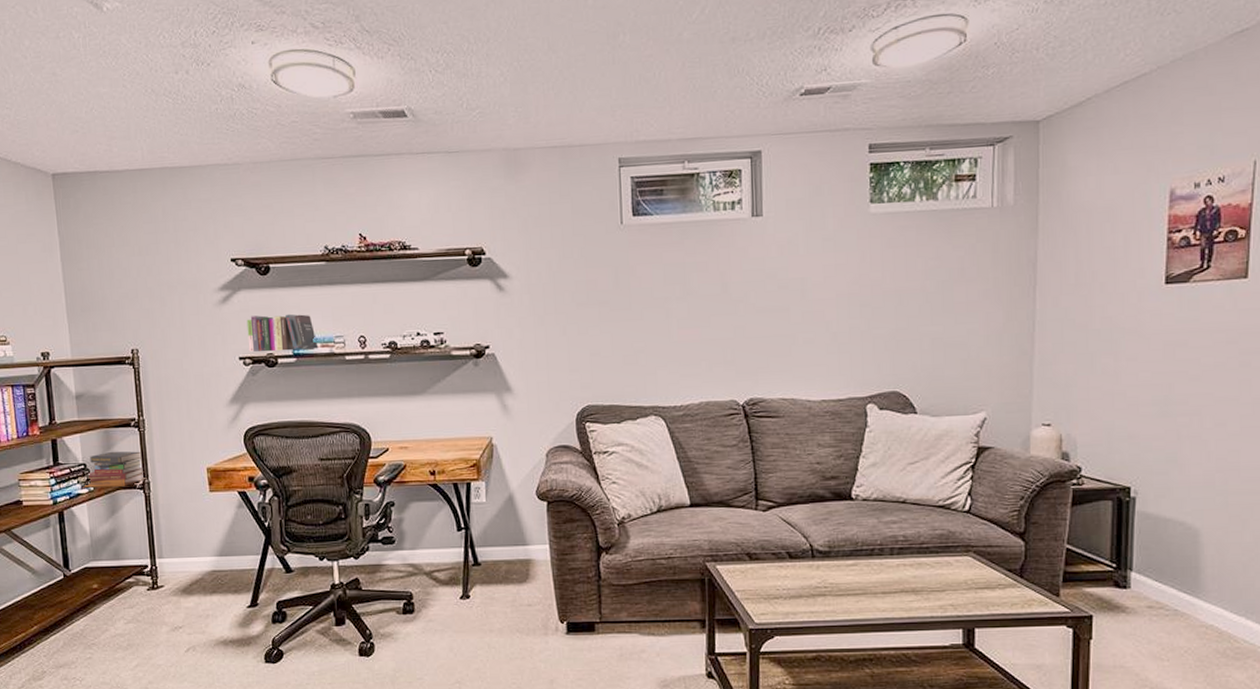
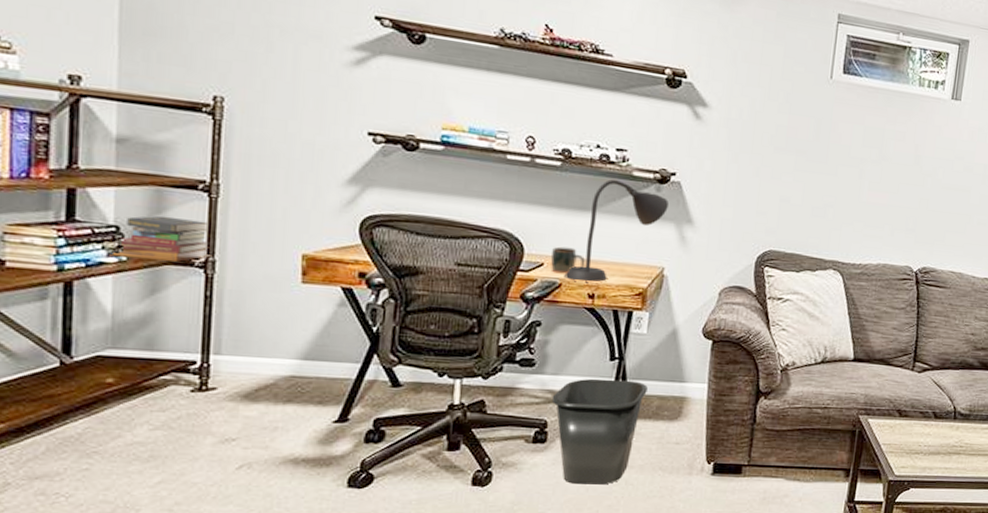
books: present [246,313,319,352] -> none [382,87,475,141]
mug: none [394,430,423,456] -> present [551,246,586,274]
desk lamp: none [407,362,487,461] -> present [564,179,669,283]
waste bin: none [413,548,495,650] -> present [551,378,648,485]

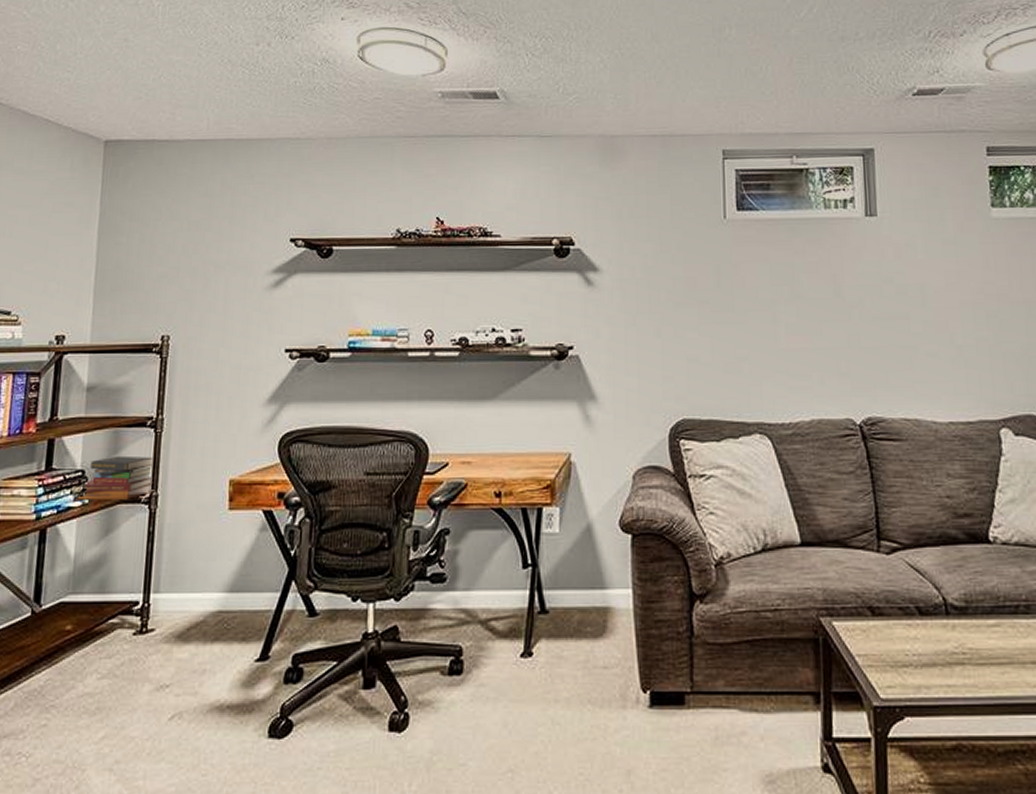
mug: present [551,246,586,274] -> none [456,442,490,473]
waste bin: present [551,378,648,485] -> none [465,591,566,725]
desk lamp: present [564,179,669,283] -> none [469,363,568,479]

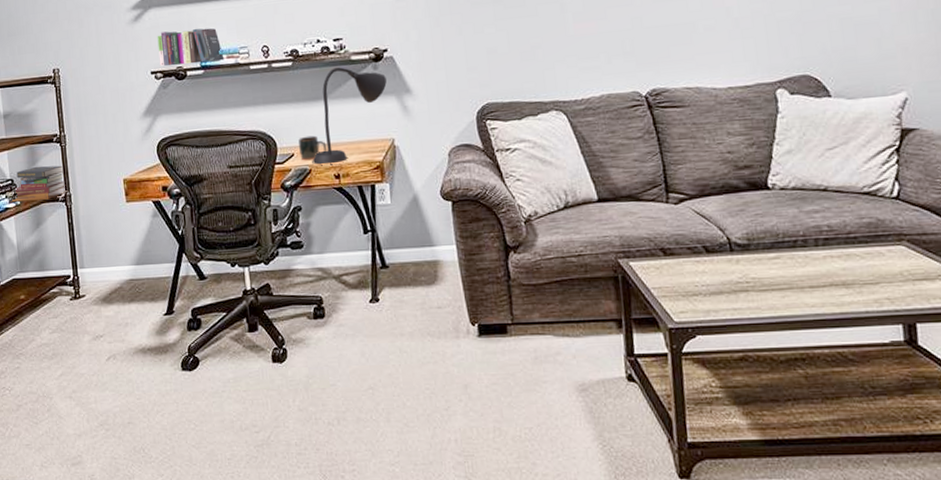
books: none [297,302,378,344] -> present [157,28,224,66]
mug: none [456,442,490,473] -> present [298,135,327,161]
desk lamp: none [469,363,568,479] -> present [312,67,387,165]

